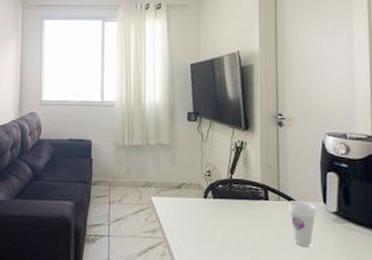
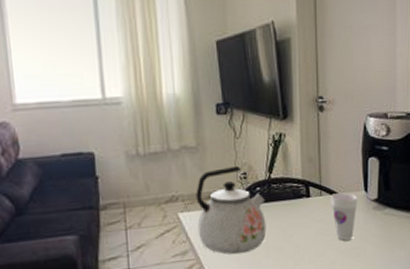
kettle: none [166,164,227,241] -> present [195,166,267,255]

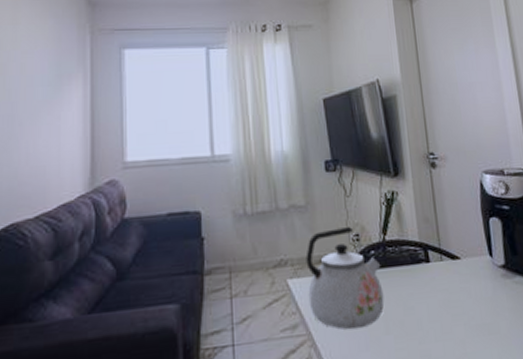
cup: present [331,192,357,241] -> none [452,257,484,315]

